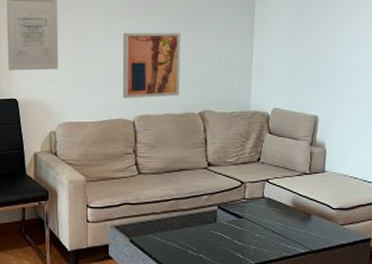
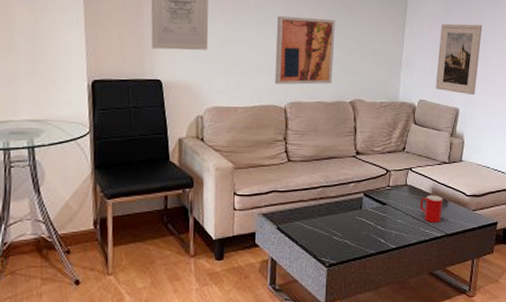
cup: none [280,208,306,238] -> present [420,195,443,223]
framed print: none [290,27,340,102] -> present [435,23,483,96]

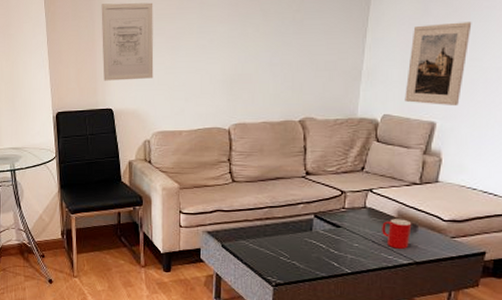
wall art: present [275,15,335,85] -> none [218,35,283,107]

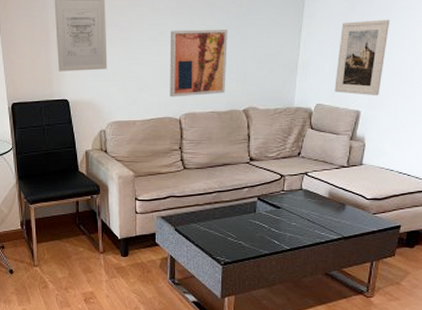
wall art: none [218,35,283,107] -> present [169,28,228,98]
cup: present [382,219,412,249] -> none [316,199,341,226]

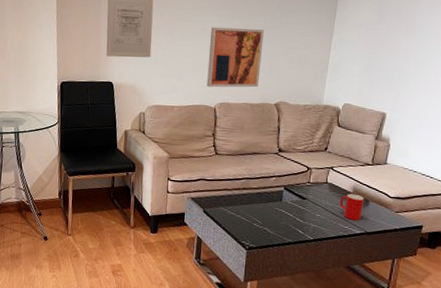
cup: none [316,199,341,226] -> present [340,194,365,221]
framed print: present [334,19,390,96] -> none [362,30,417,101]

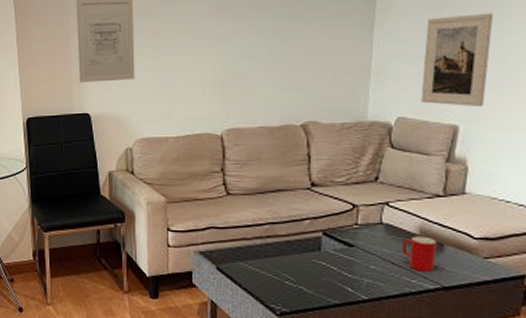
wall art: present [207,27,264,88] -> none [208,30,280,111]
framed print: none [362,30,417,101] -> present [421,13,494,108]

